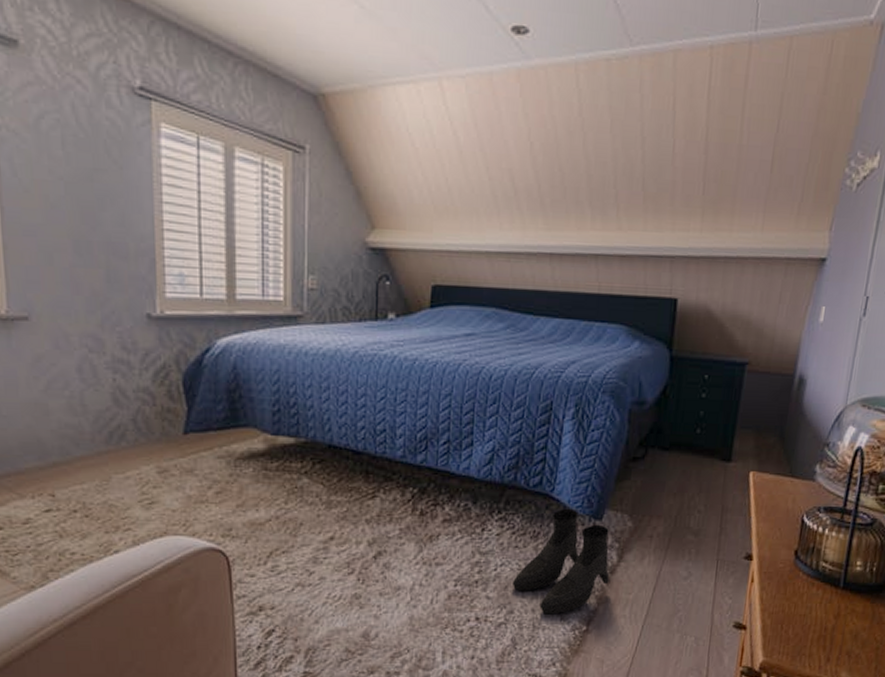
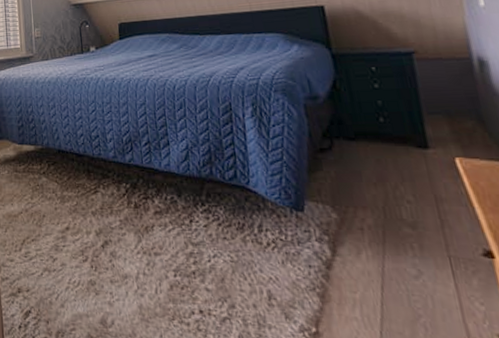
boots: present [511,508,610,615] -> none [227,200,328,312]

